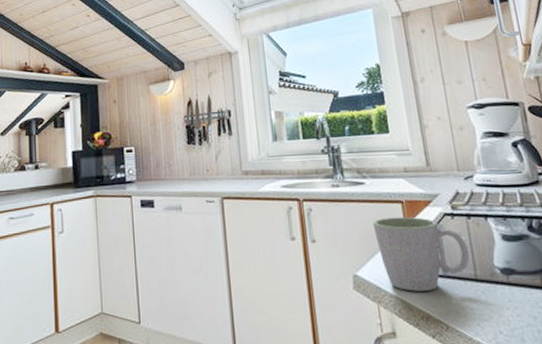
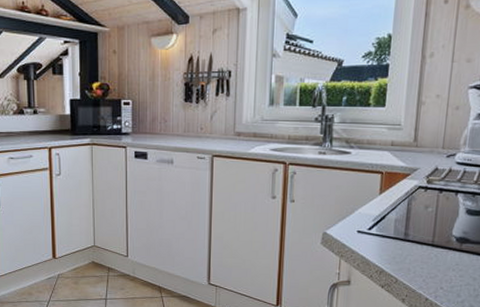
mug: present [373,216,470,292] -> none [350,186,433,251]

